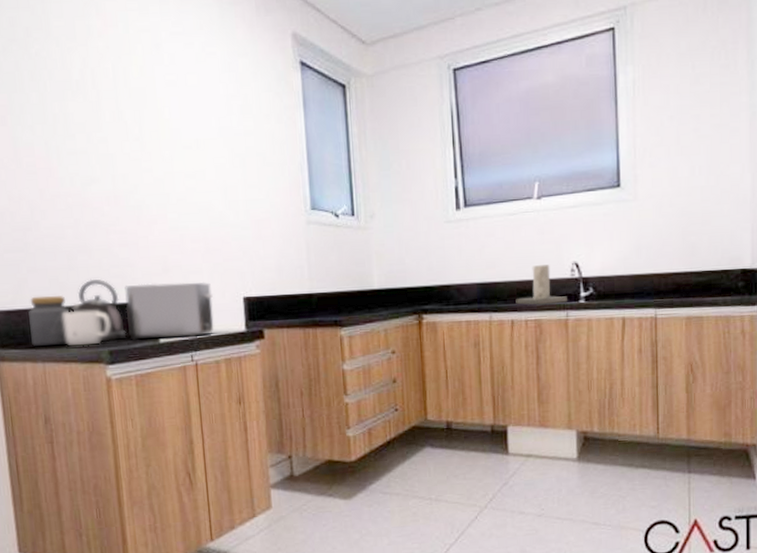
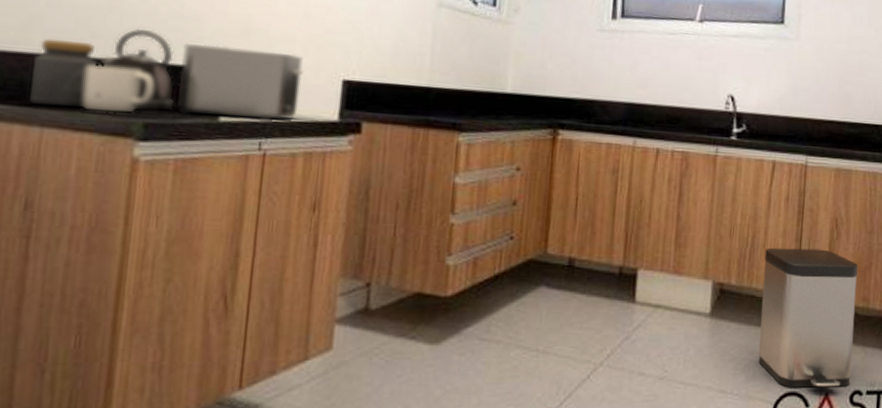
paper towel roll: present [516,264,567,305] -> none [664,91,719,137]
pedal bin: none [623,393,718,518] -> present [758,247,859,388]

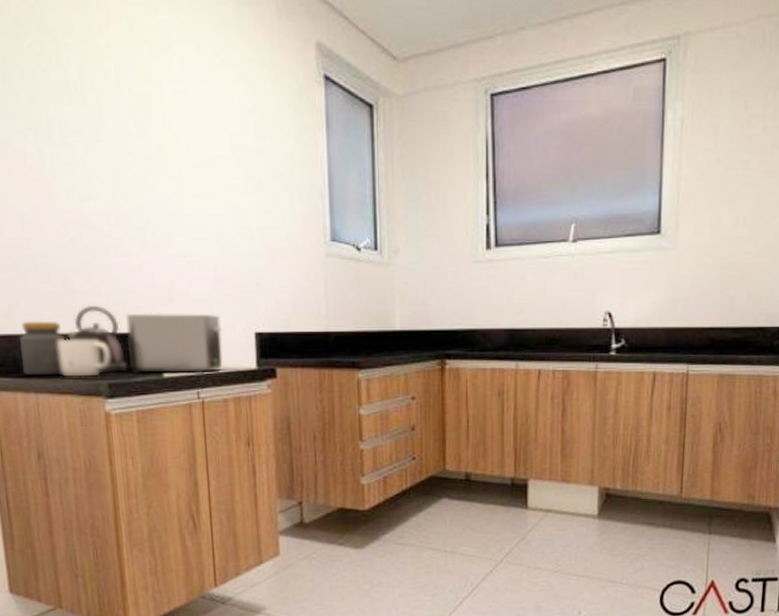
pedal bin: present [758,247,859,388] -> none [645,452,743,578]

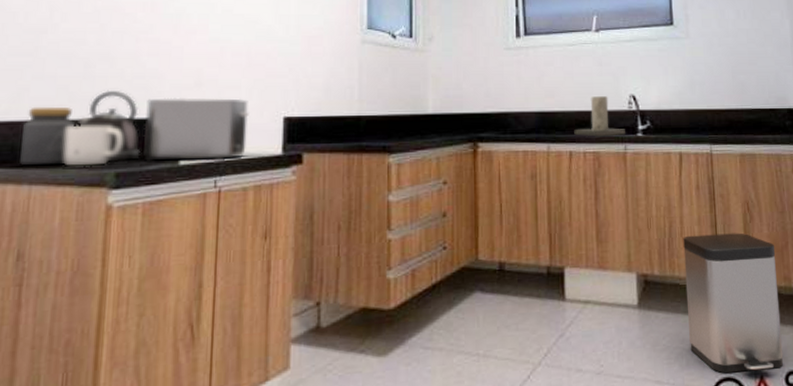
paper towel roll: none [544,312,598,355] -> present [574,95,625,137]
pedal bin: none [645,452,743,578] -> present [683,233,783,374]

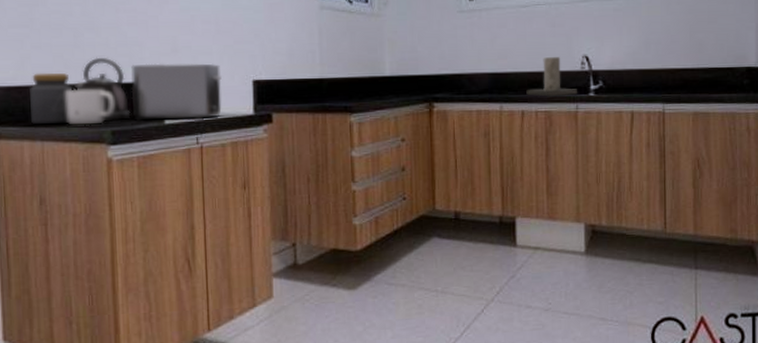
pedal bin: present [683,233,783,374] -> none [631,188,725,314]

